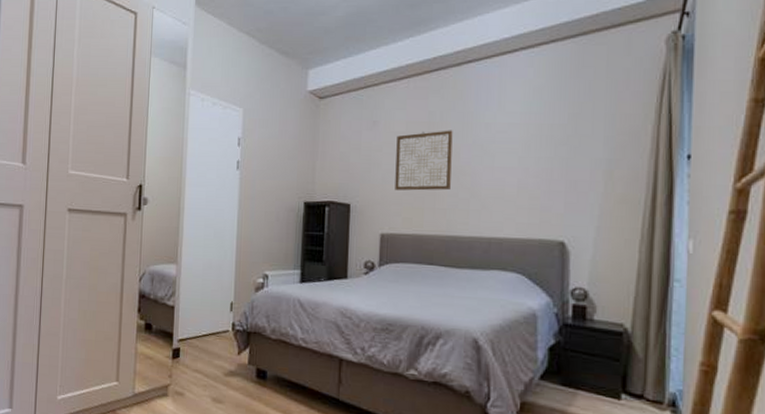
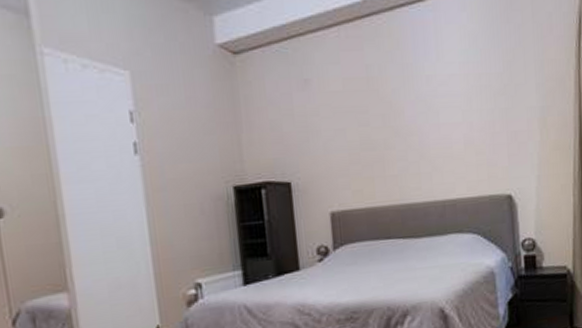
wall art: present [395,130,453,191] -> none [334,85,399,160]

